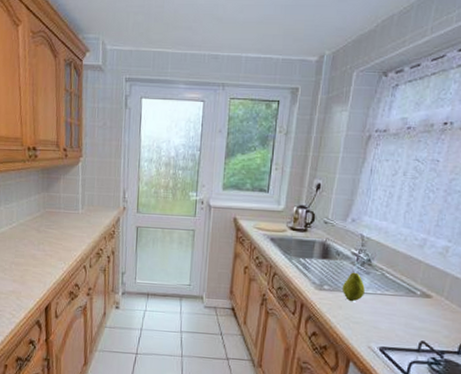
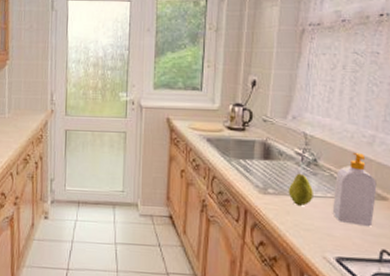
soap bottle: none [380,254,423,321] -> present [332,153,377,227]

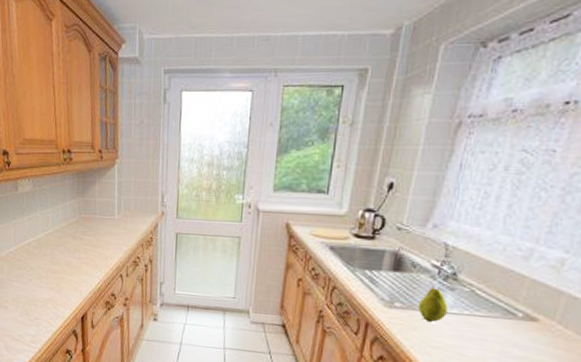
soap bottle: present [332,153,377,227] -> none [467,268,527,349]

